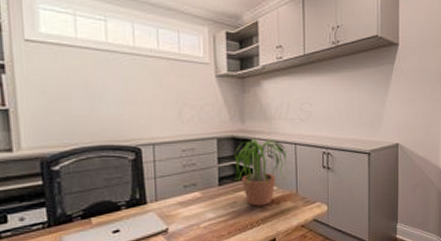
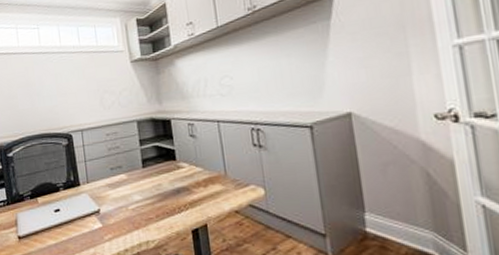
potted plant: present [234,138,291,206] -> none [154,117,216,189]

